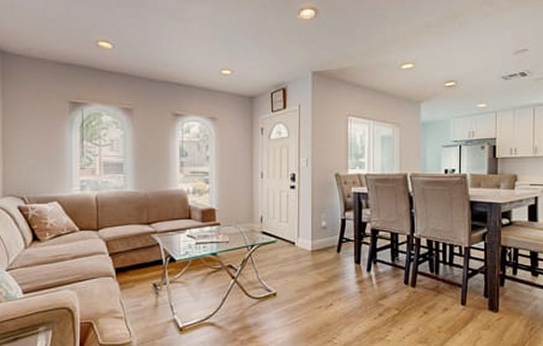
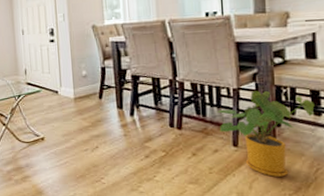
house plant: none [448,250,533,336] -> present [216,91,315,177]

